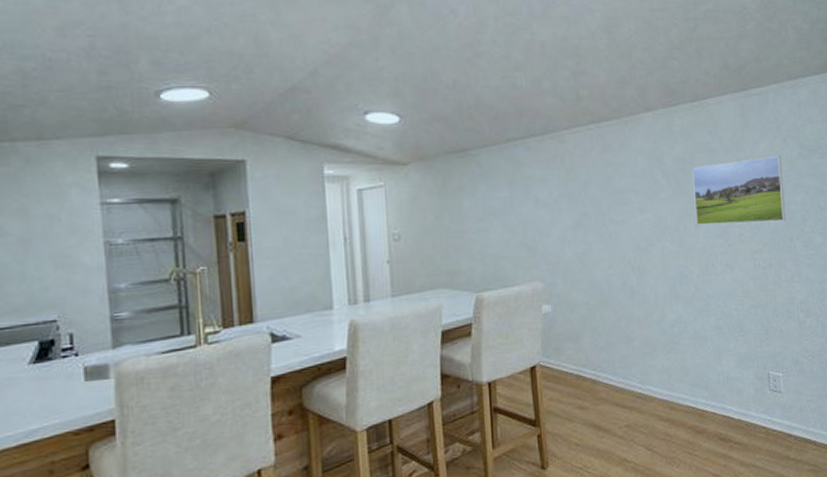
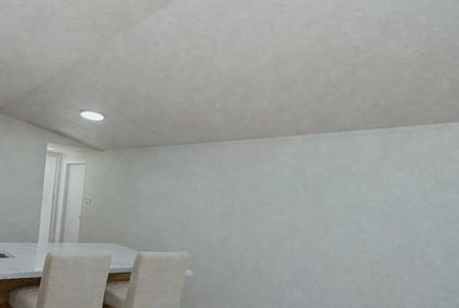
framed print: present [693,156,786,225] -> none [326,184,416,242]

